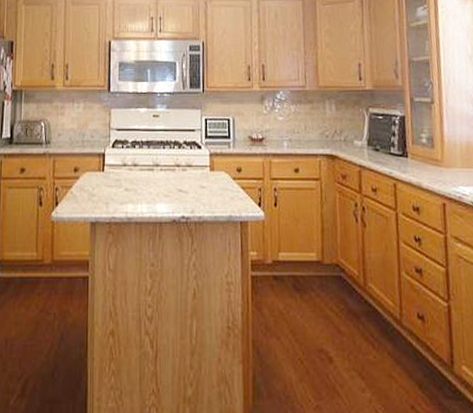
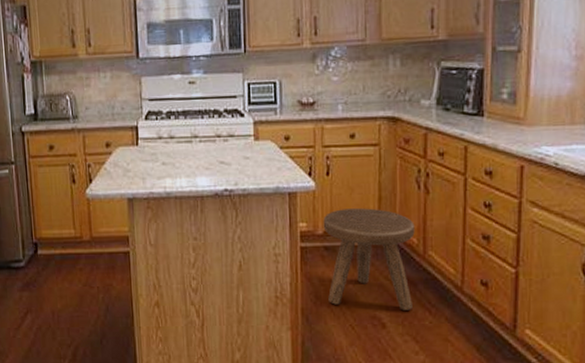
stool: none [272,239,357,344] -> present [323,208,415,311]

